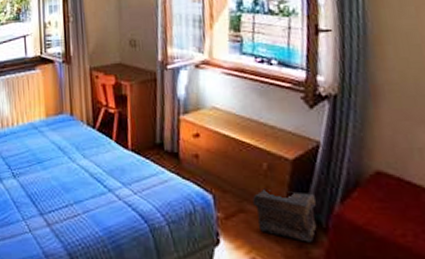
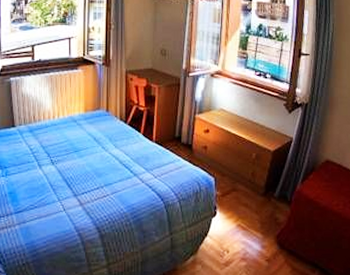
pouch: present [252,188,317,242] -> none [243,172,286,212]

